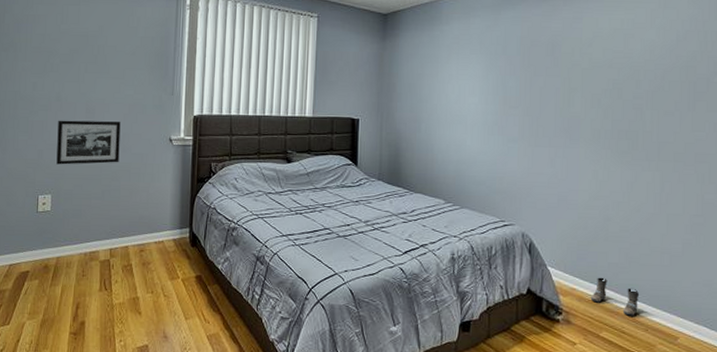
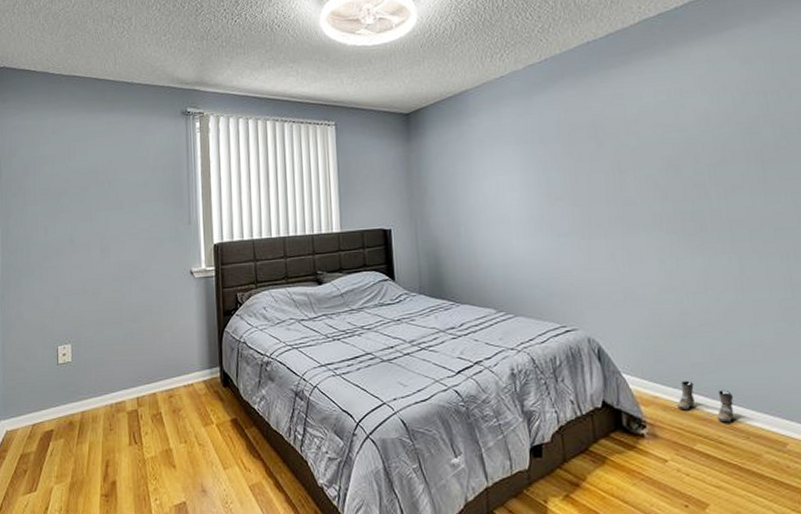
picture frame: present [56,120,121,165] -> none [73,259,139,311]

